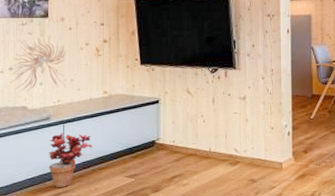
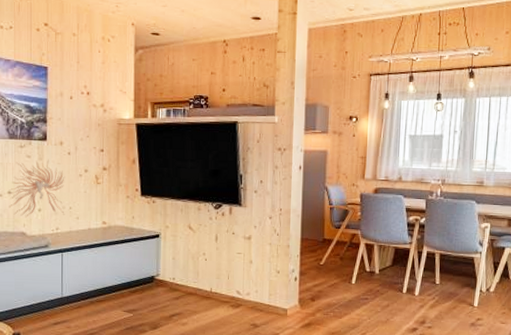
potted plant: present [48,132,93,188] -> none [47,261,91,318]

